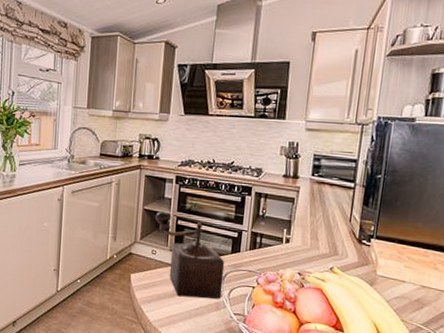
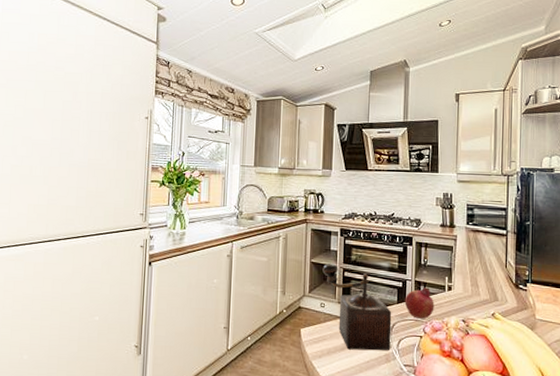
fruit: none [239,239,270,270] -> present [404,287,435,319]

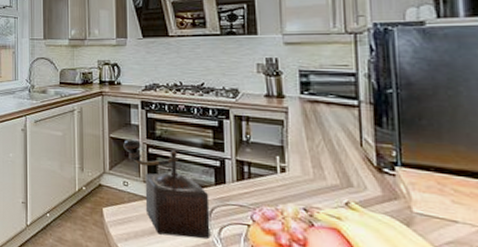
fruit: present [404,287,435,319] -> none [224,168,264,205]

